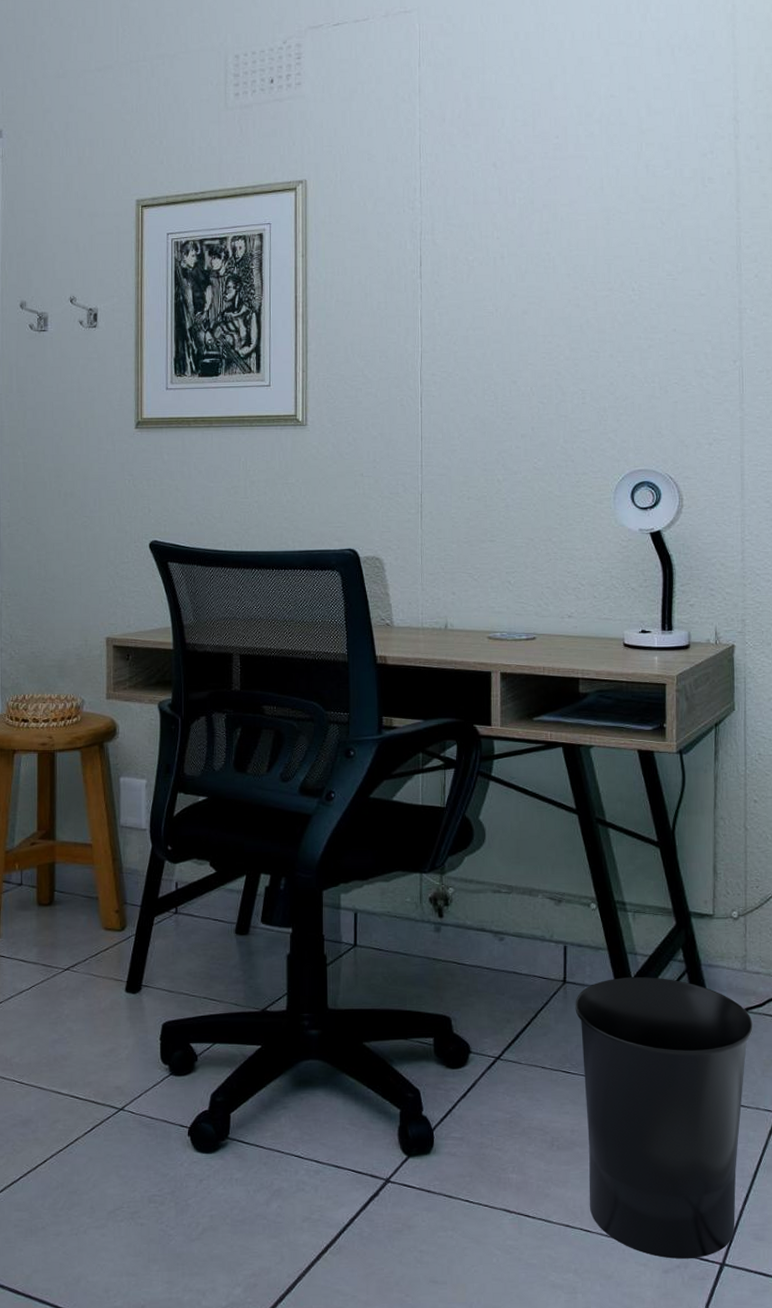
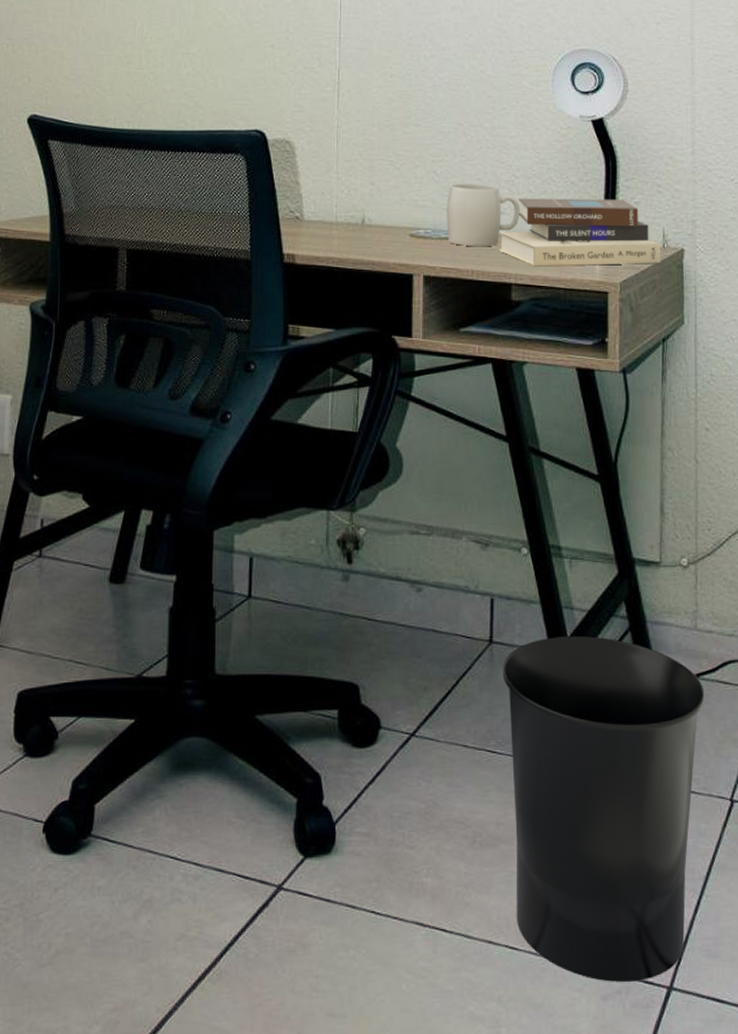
mug: none [520,591,586,646] -> present [446,183,520,246]
books: none [567,602,714,663] -> present [498,198,662,267]

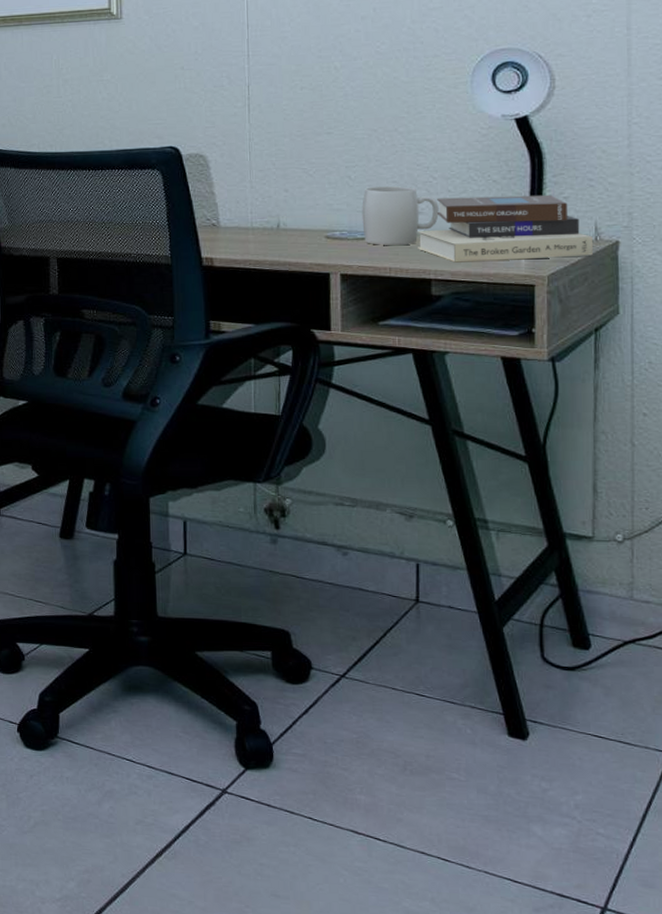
waste bin: present [502,636,705,982] -> none [429,599,641,900]

